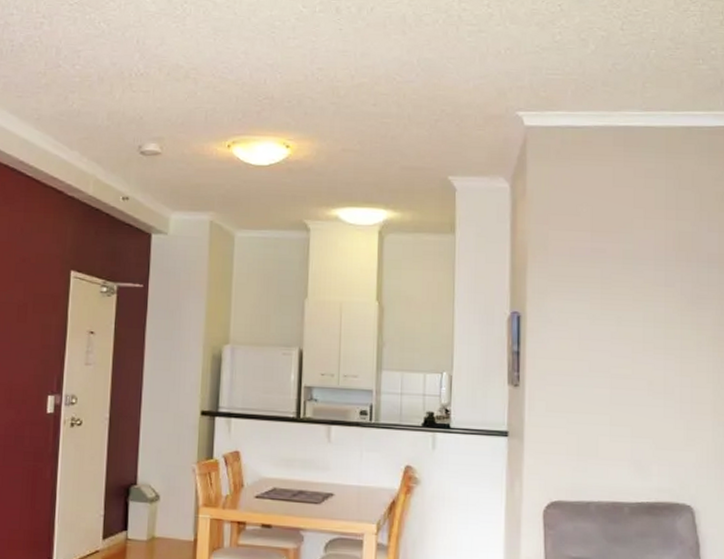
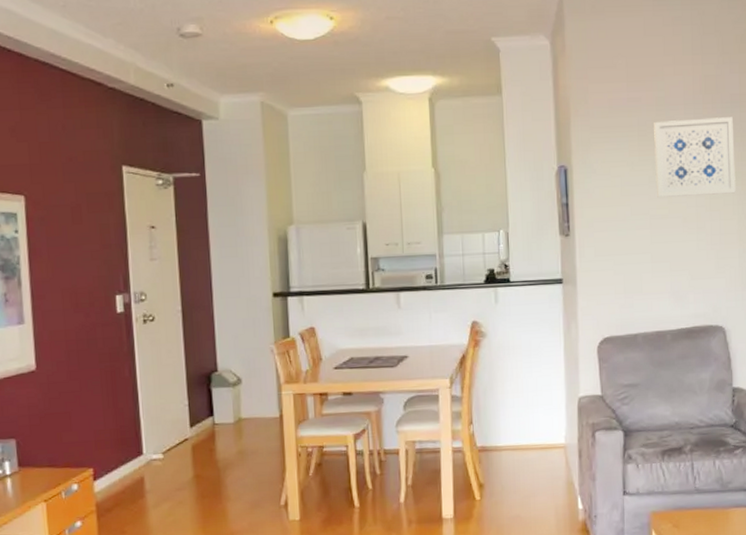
wall art: none [619,275,711,360] -> present [654,117,736,197]

